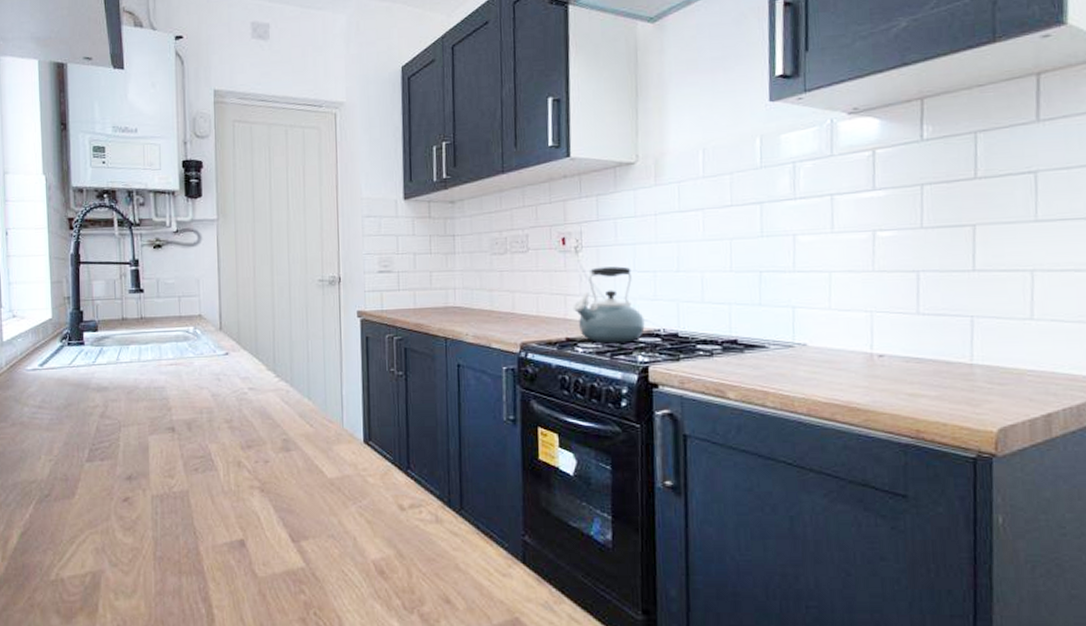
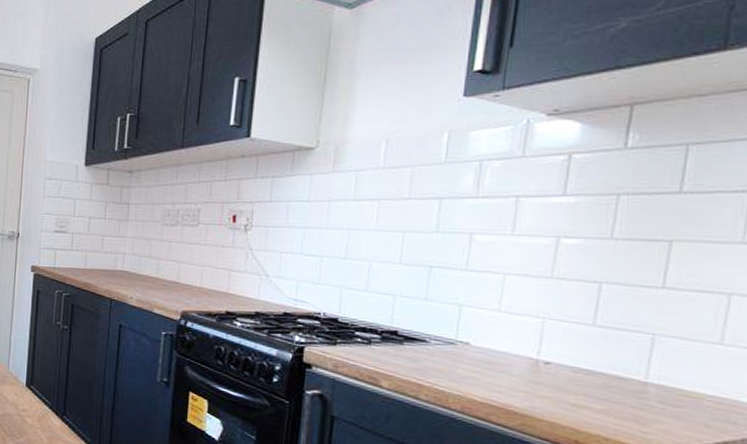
kettle: present [572,266,645,344] -> none [236,247,306,322]

